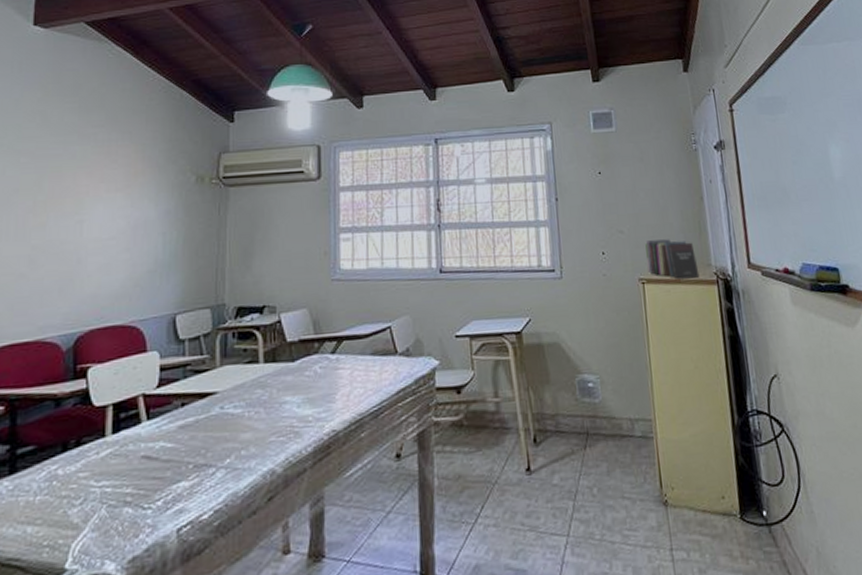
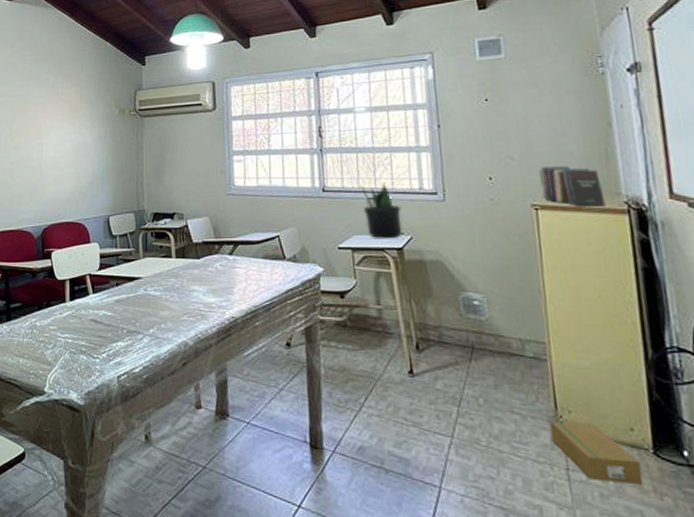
planter: none [479,261,520,322] -> present [360,183,401,238]
box: none [655,497,732,556] -> present [549,421,643,484]

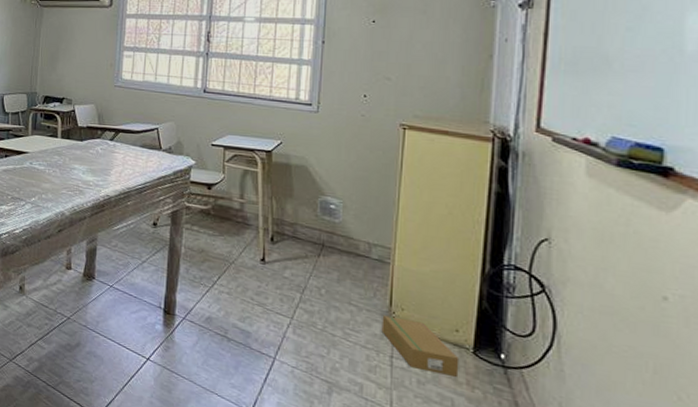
planter: present [360,183,401,238] -> none [240,90,274,141]
books: present [539,166,606,207] -> none [411,90,473,133]

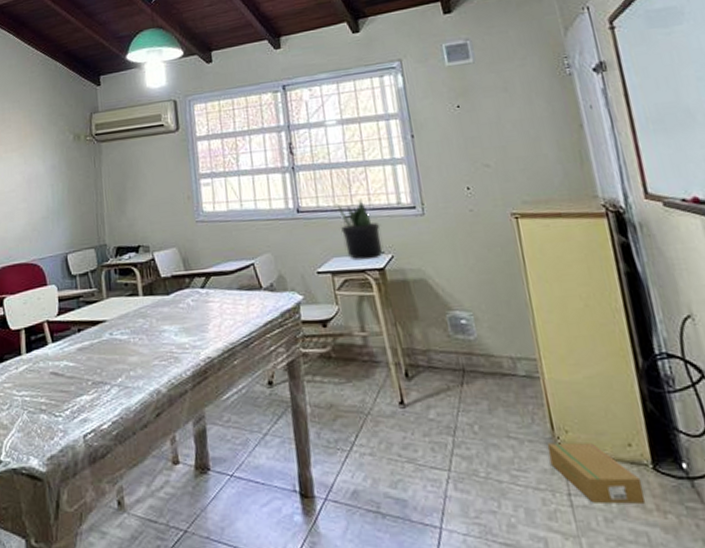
planter: none [240,90,274,141] -> present [336,199,382,259]

